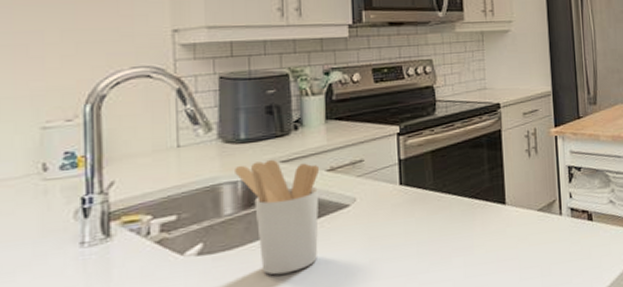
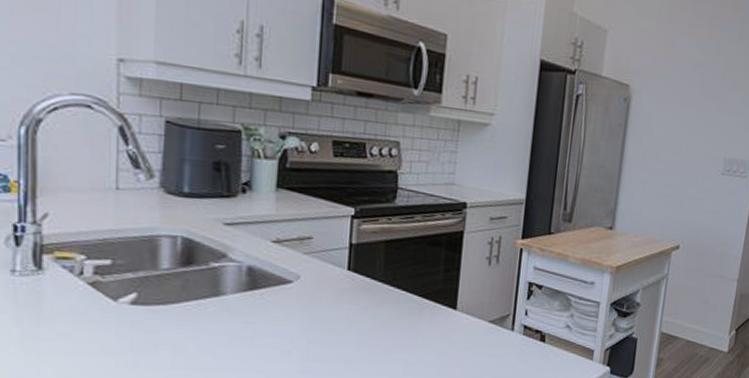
utensil holder: present [235,159,320,275] -> none [175,219,265,339]

